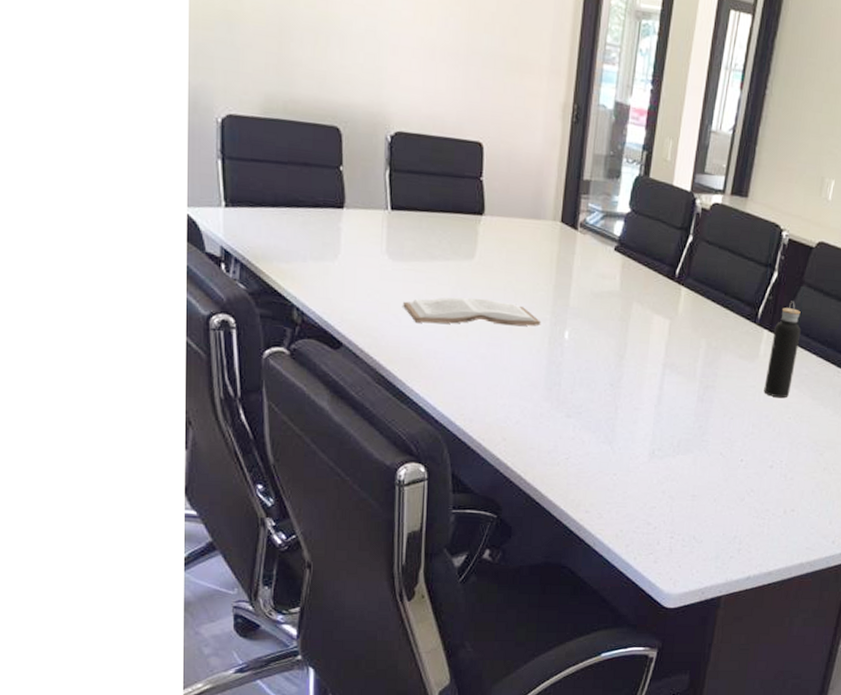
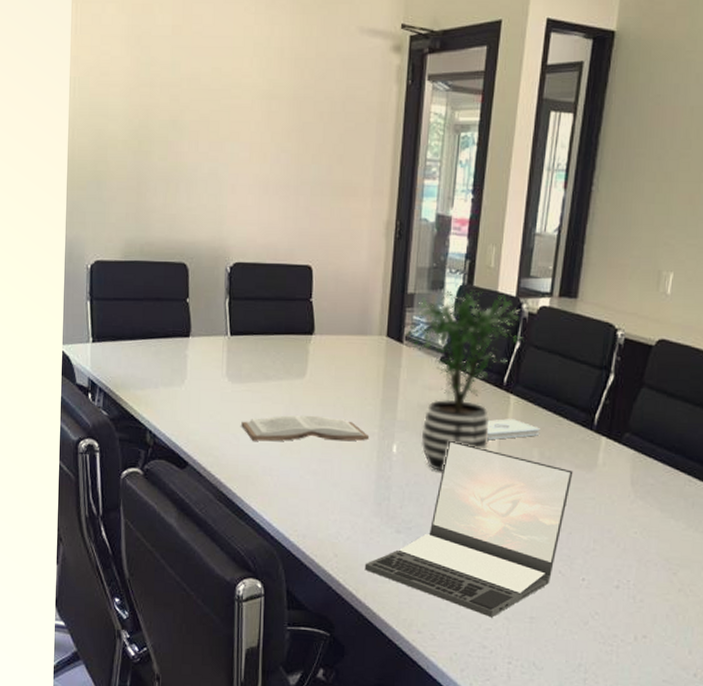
laptop: none [533,328,737,497] -> present [364,440,573,618]
potted plant: none [579,180,697,358] -> present [404,290,524,471]
notepad: none [658,309,708,329] -> present [487,419,540,440]
water bottle: present [764,301,801,398] -> none [604,404,644,511]

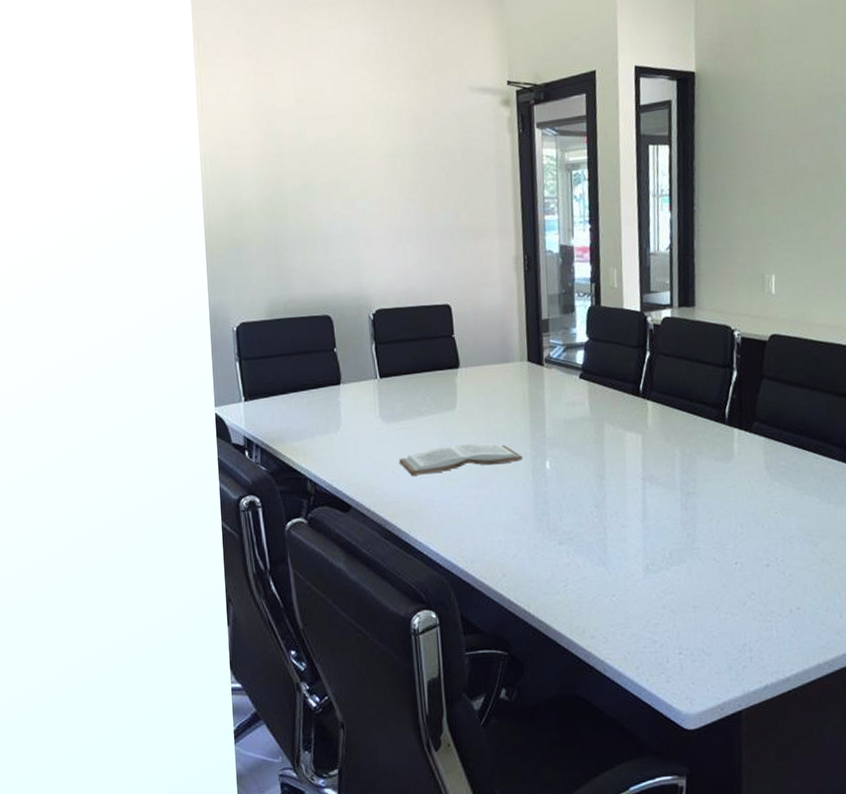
laptop: present [364,440,573,618] -> none [533,450,714,613]
potted plant: present [404,290,524,471] -> none [543,309,653,481]
notepad: present [487,419,540,440] -> none [629,423,679,444]

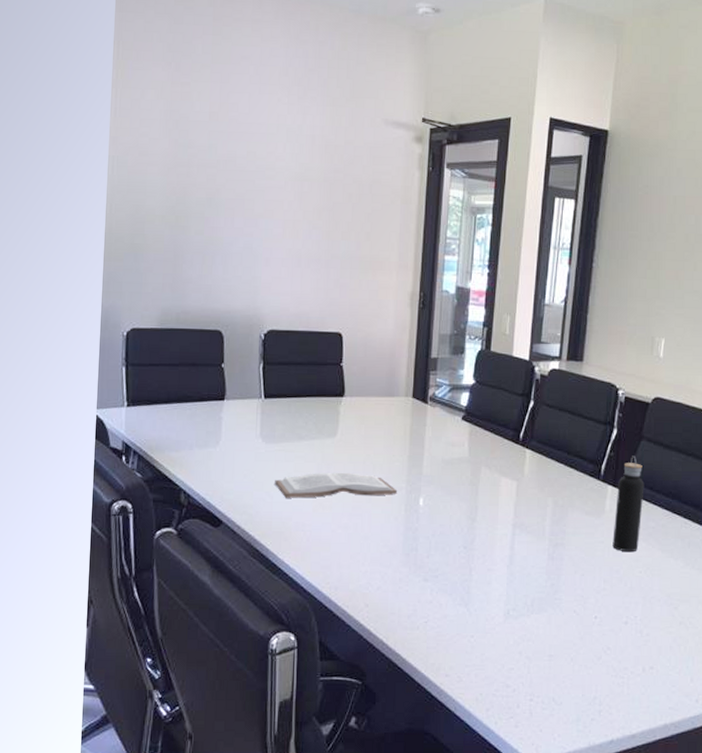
water bottle: none [744,395,772,494] -> present [612,456,645,552]

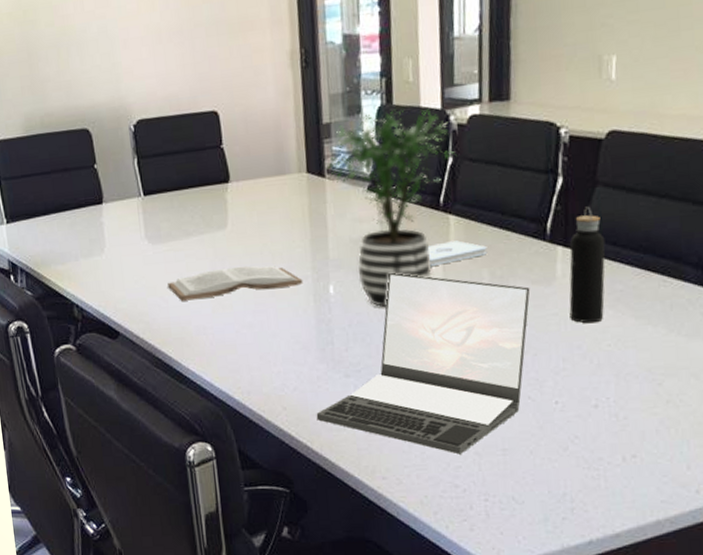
laptop: none [394,492,584,658] -> present [316,272,531,455]
potted plant: none [429,354,537,521] -> present [325,109,457,307]
notepad: none [505,471,554,491] -> present [427,240,488,266]

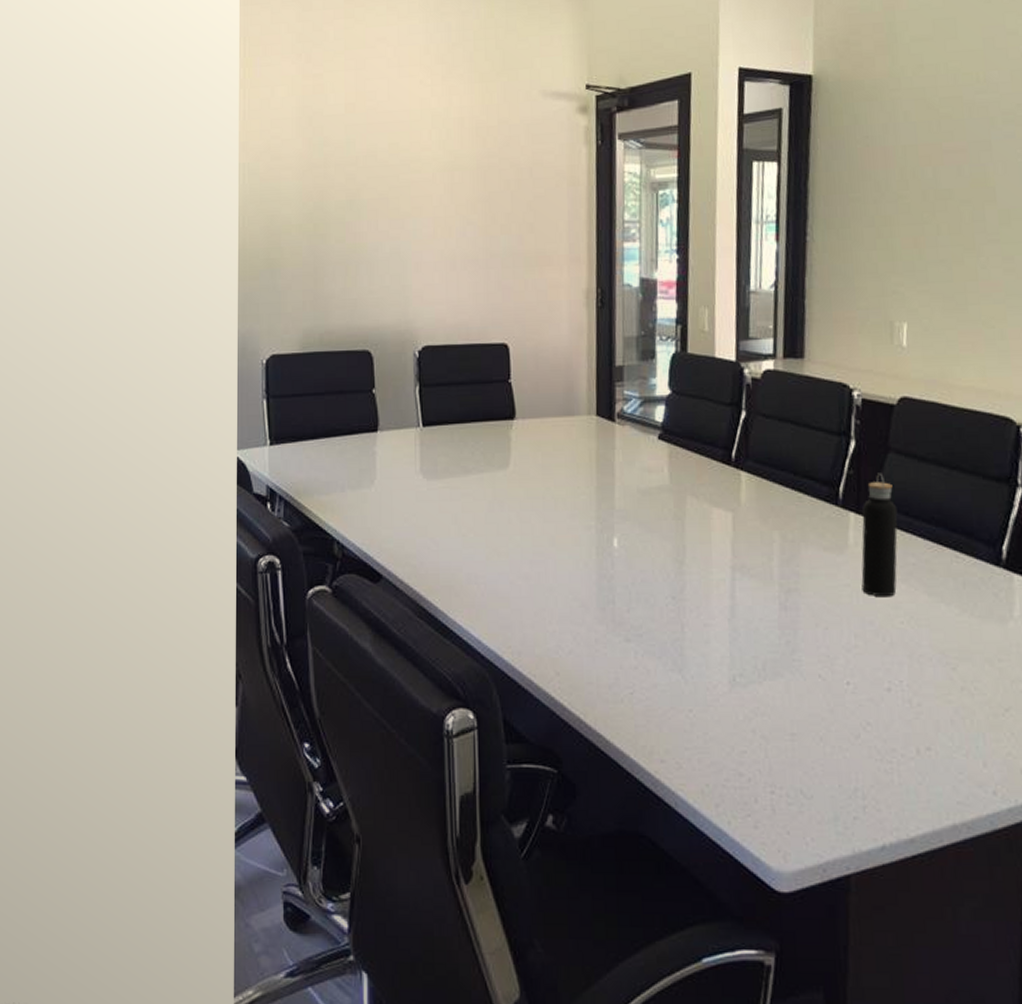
book: present [167,266,304,301] -> none [440,510,586,545]
laptop: present [316,272,531,455] -> none [592,528,822,737]
potted plant: present [325,109,457,307] -> none [615,357,750,565]
notepad: present [427,240,488,266] -> none [717,499,779,524]

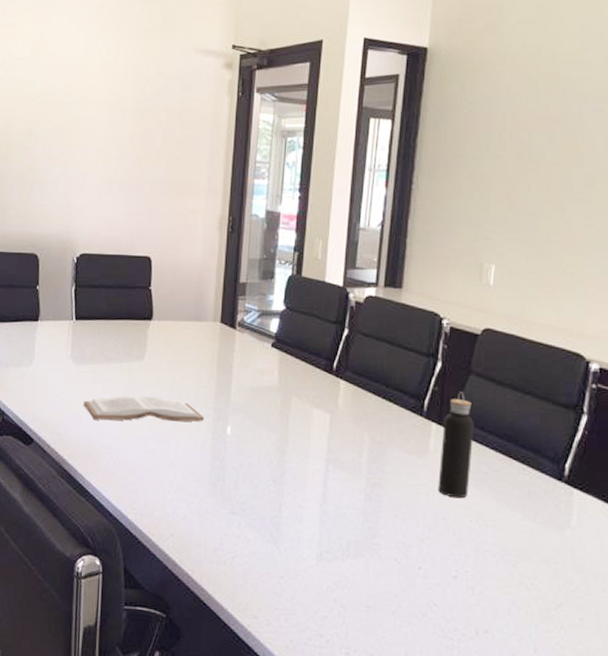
book: none [440,510,586,545] -> present [84,395,205,422]

